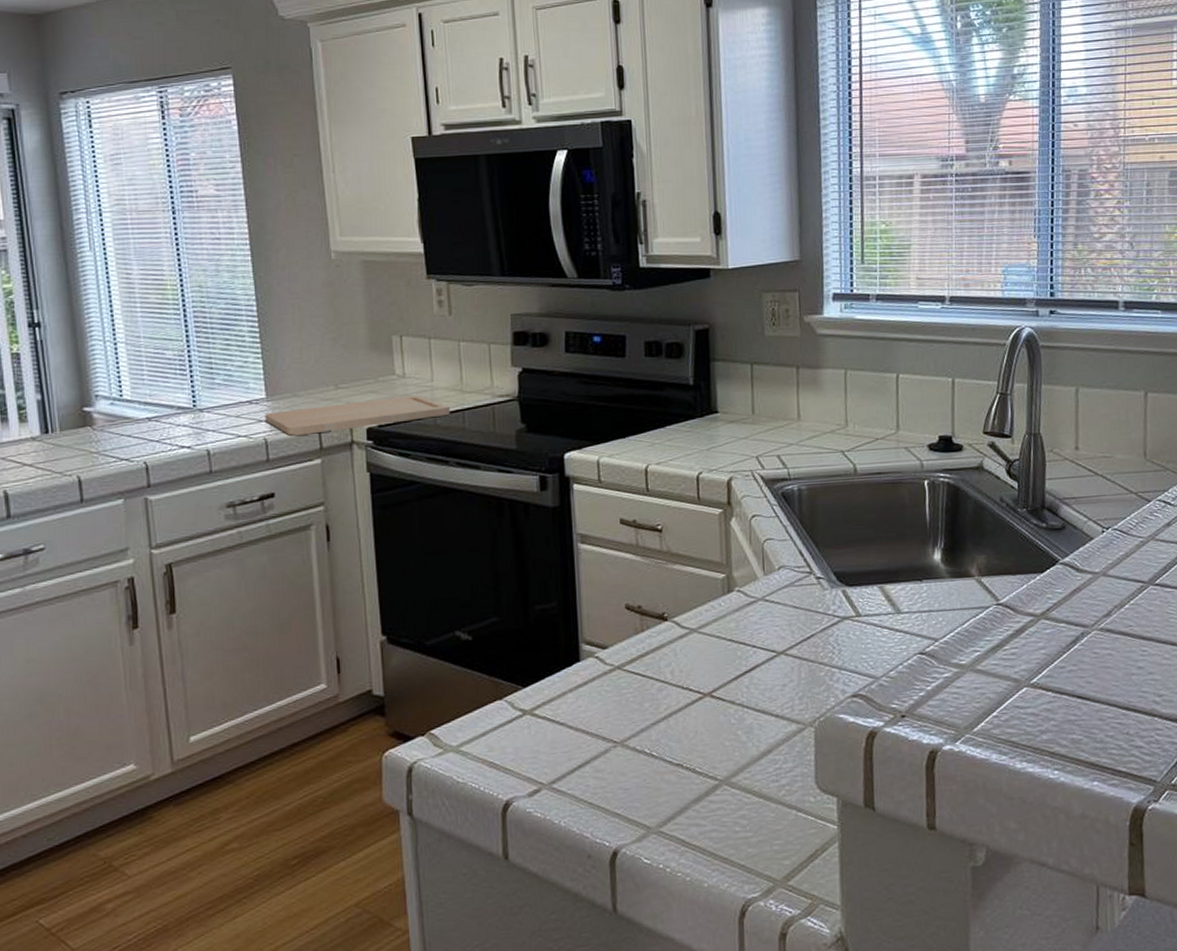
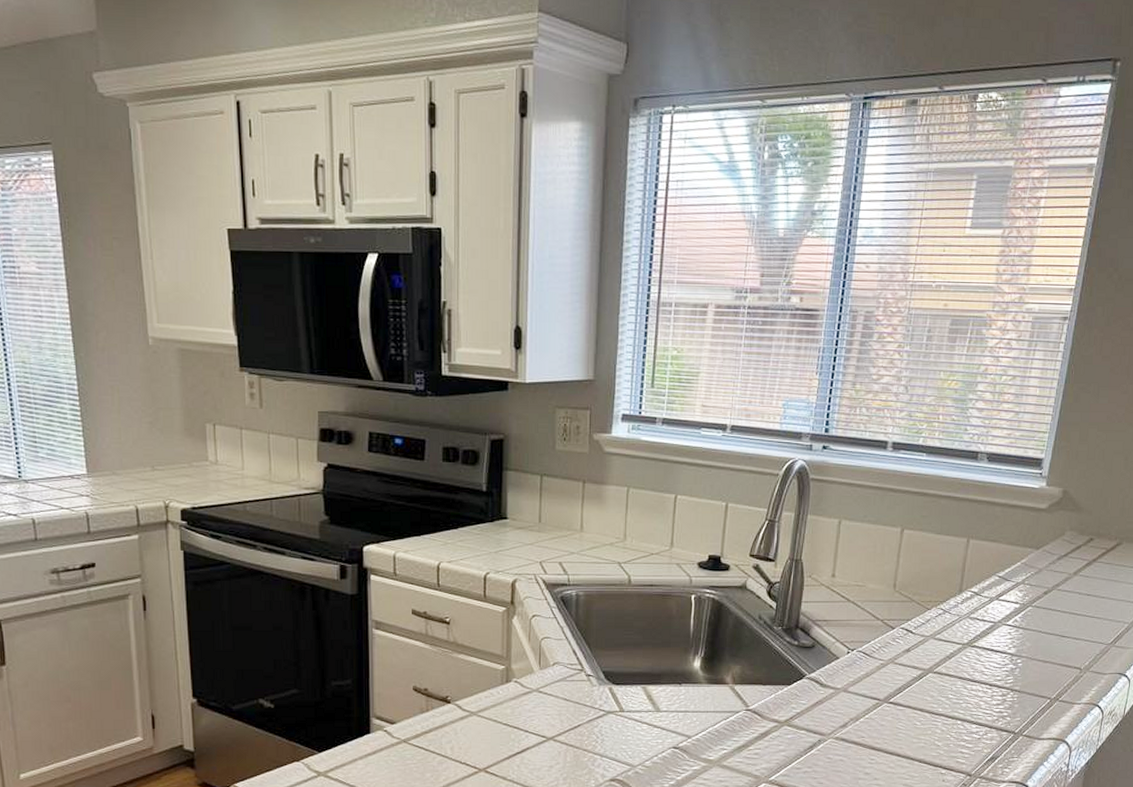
cutting board: present [264,395,450,437] -> none [85,481,259,512]

